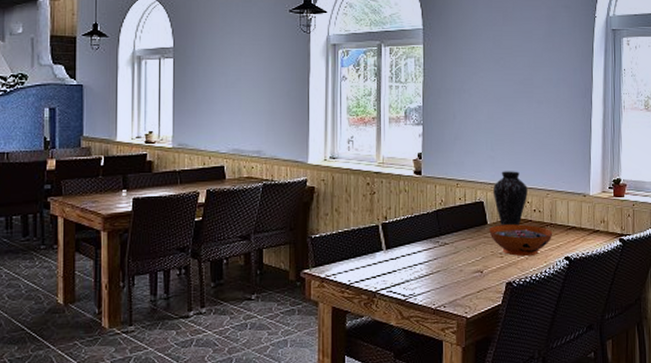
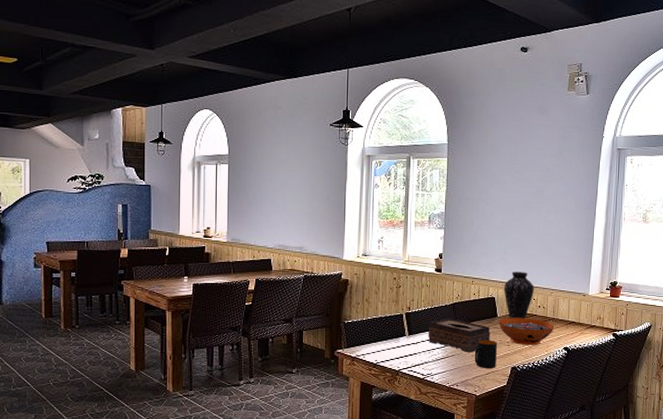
tissue box: none [408,228,480,267] -> present [428,318,491,352]
mug: none [463,251,489,285] -> present [474,339,497,368]

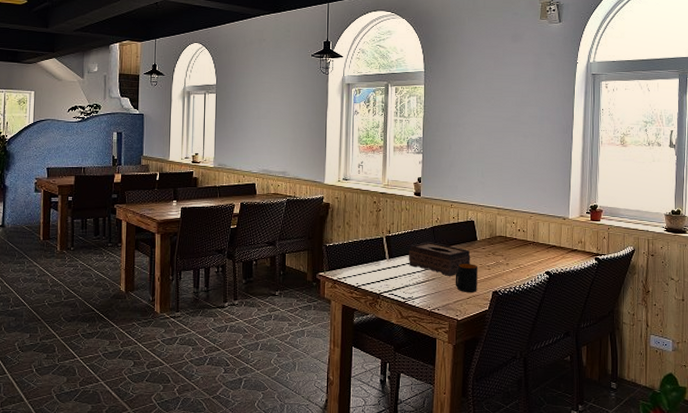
decorative bowl: present [499,318,555,346] -> none [479,241,535,270]
vase: present [504,271,534,319] -> none [483,195,513,243]

